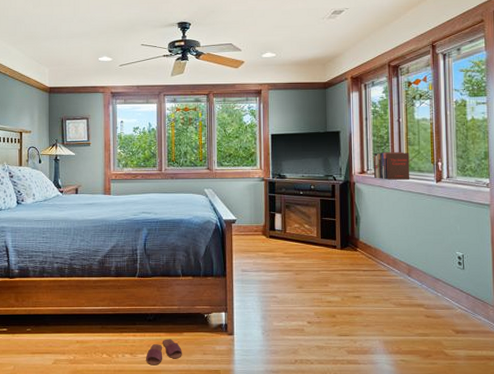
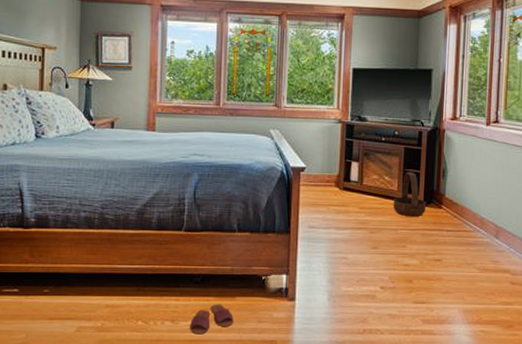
basket: none [313,220,343,259] -> present [393,172,426,216]
books: present [374,152,410,180] -> none [467,96,508,129]

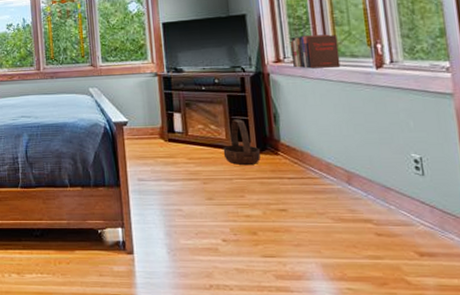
slippers: present [190,304,233,335] -> none [35,257,75,287]
books: none [467,96,508,129] -> present [291,34,341,69]

